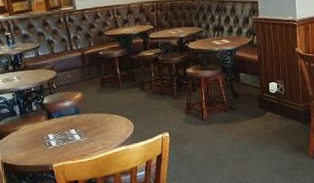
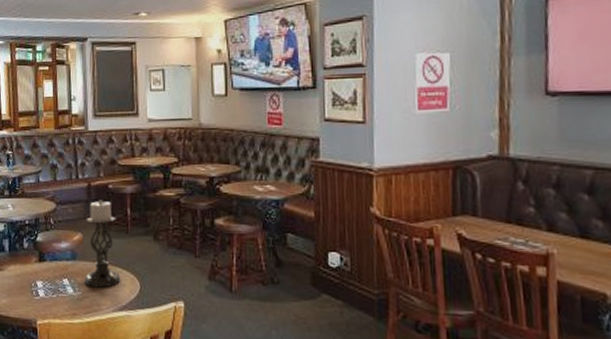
candle holder: none [83,64,118,133] -> present [85,200,121,288]

